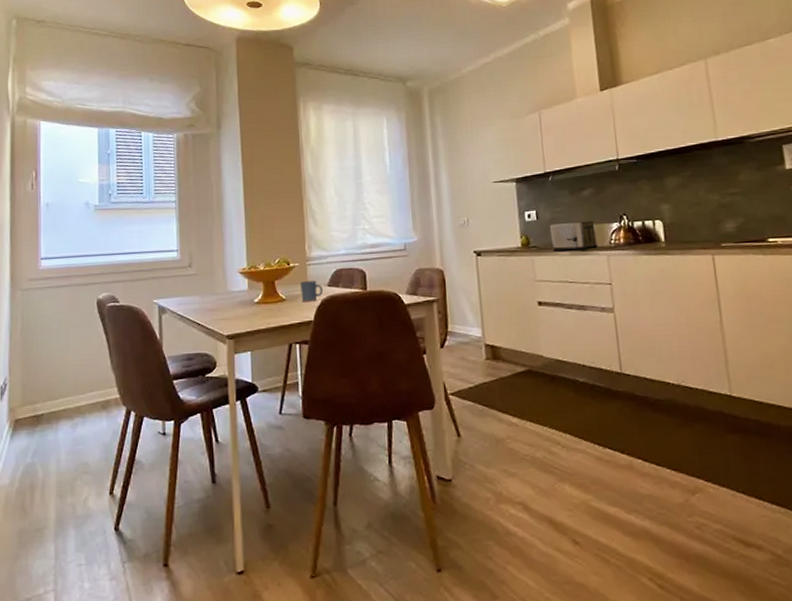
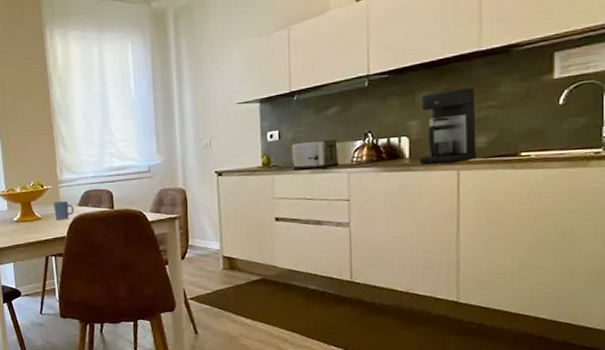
coffee maker: none [669,174,728,248] -> present [420,87,477,165]

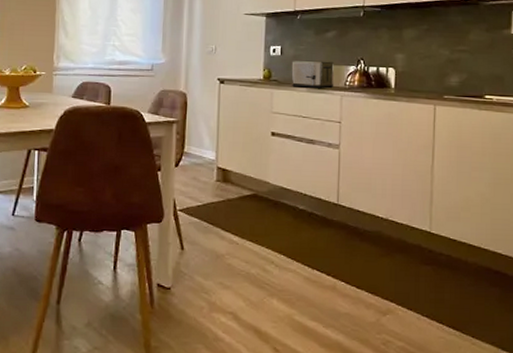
mug: present [54,201,74,220] -> none [44,90,67,111]
coffee maker: present [420,87,477,165] -> none [403,30,450,98]

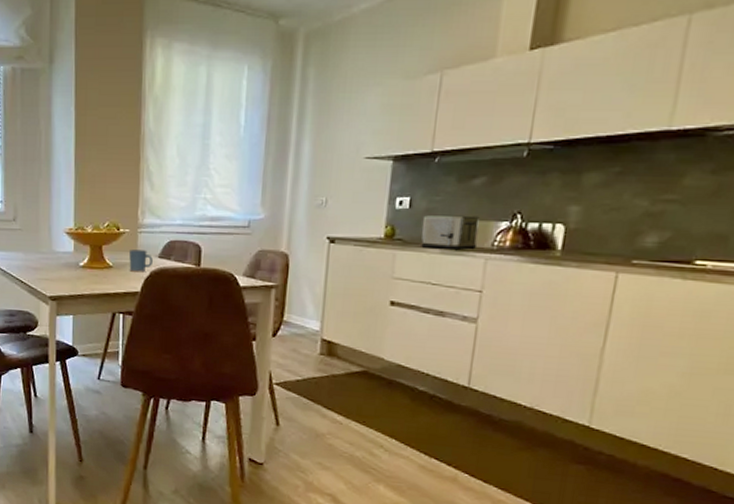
mug: none [44,90,67,111] -> present [129,249,153,273]

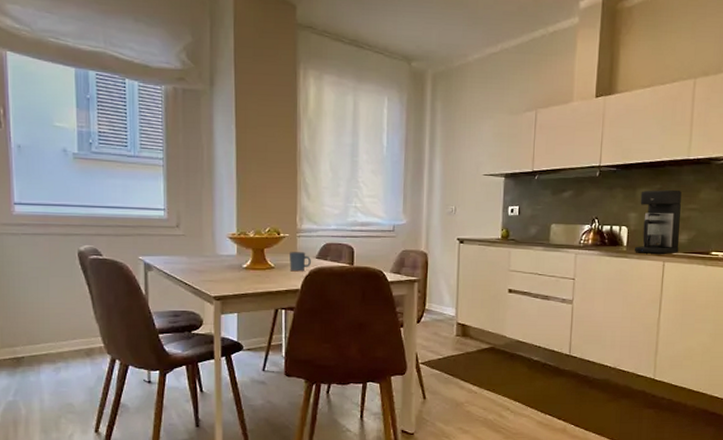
toaster: present [421,214,481,251] -> none [528,220,570,248]
coffee maker: none [573,173,654,263] -> present [635,189,682,255]

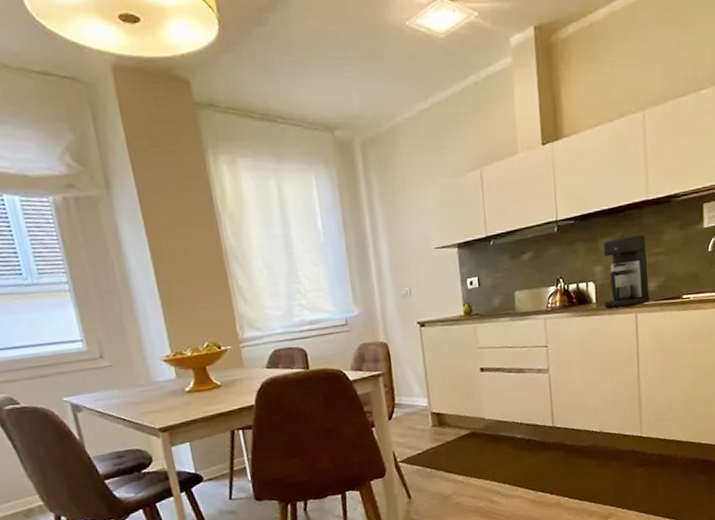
mug: present [289,252,311,272] -> none [235,363,262,387]

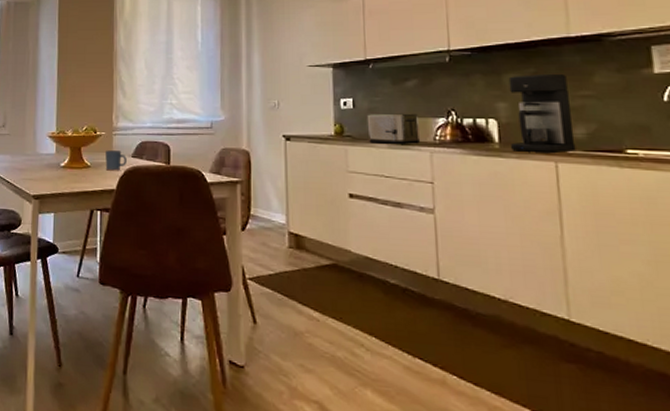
mug: none [235,363,262,387] -> present [105,150,127,171]
toaster: none [491,285,537,318] -> present [366,113,421,145]

